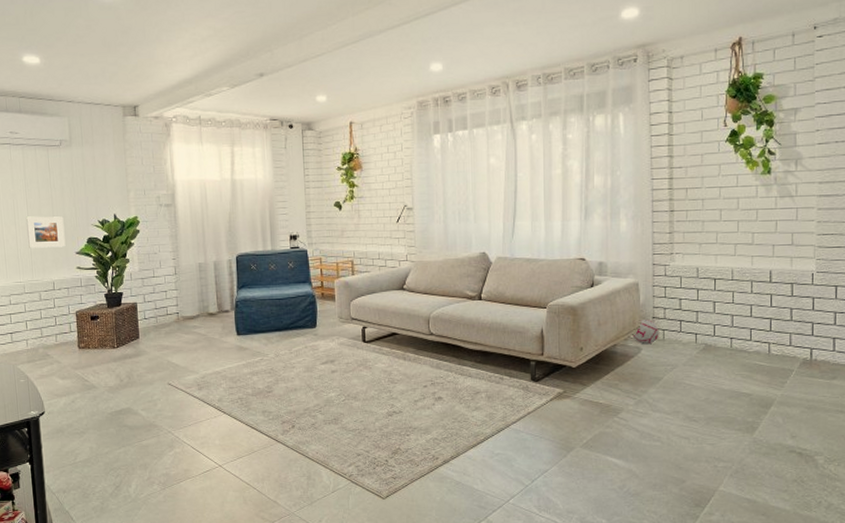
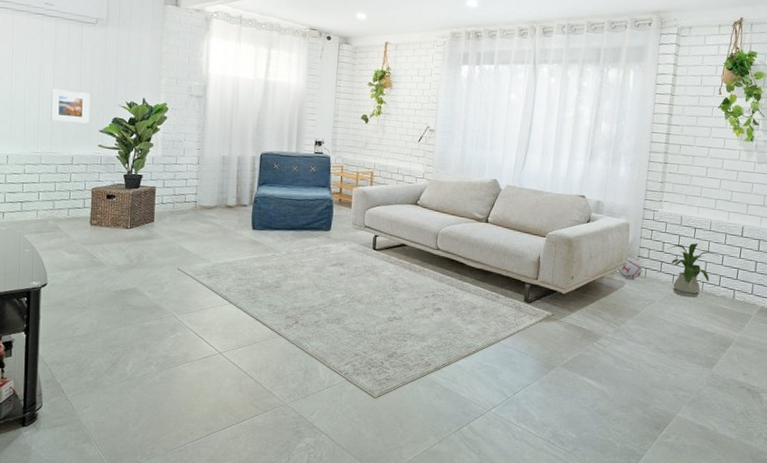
house plant: none [685,295,747,357] -> present [667,243,719,298]

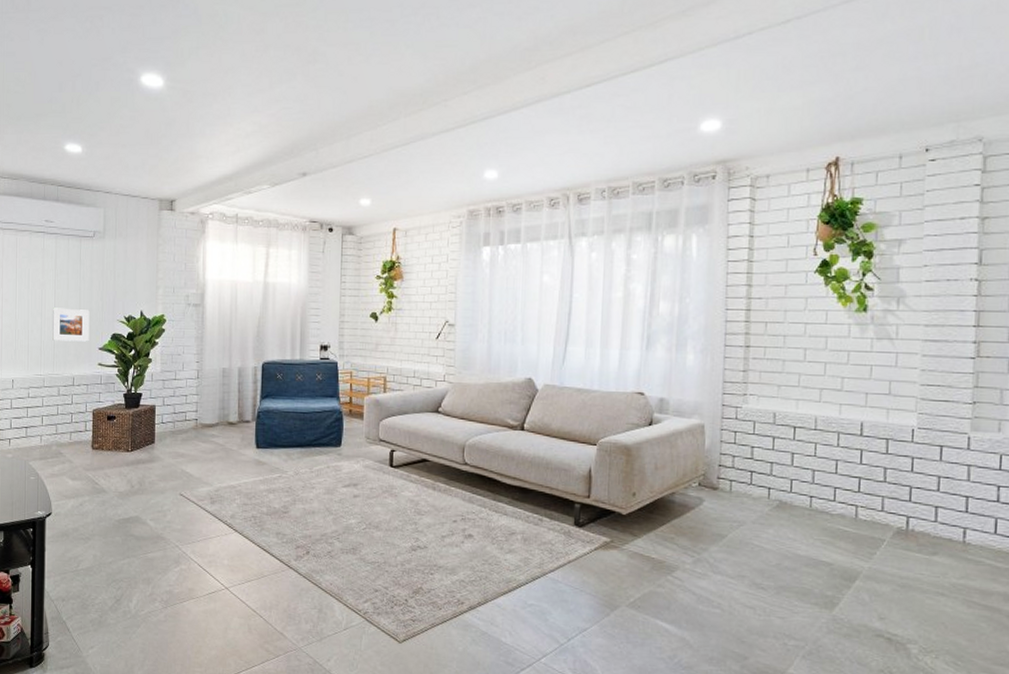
decorative ball: present [618,257,643,280] -> none [694,467,726,496]
house plant: present [667,243,719,298] -> none [758,446,831,517]

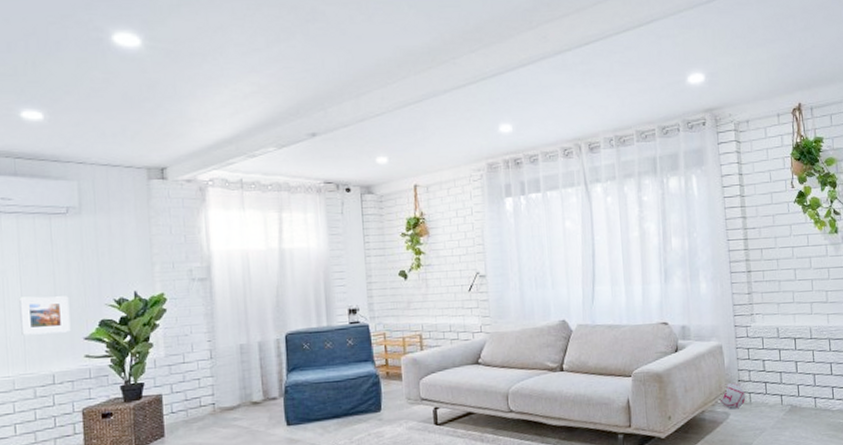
decorative ball: none [694,467,726,496] -> present [720,383,746,410]

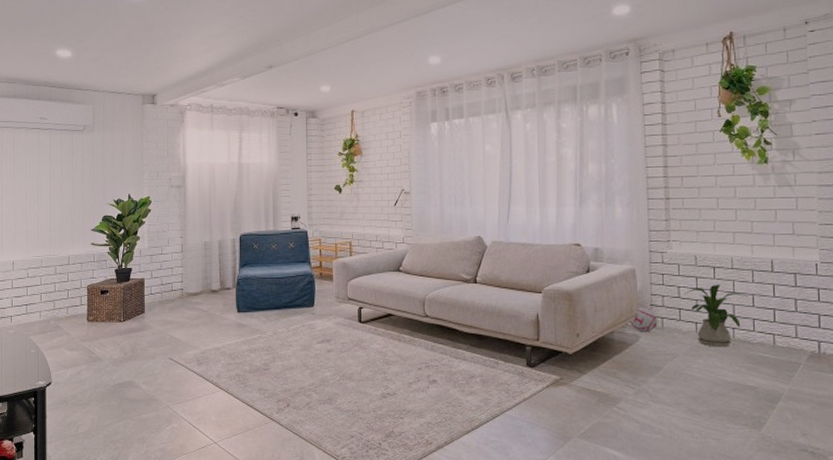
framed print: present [19,296,71,335] -> none [49,195,82,225]
house plant: none [769,354,827,418] -> present [684,284,748,347]

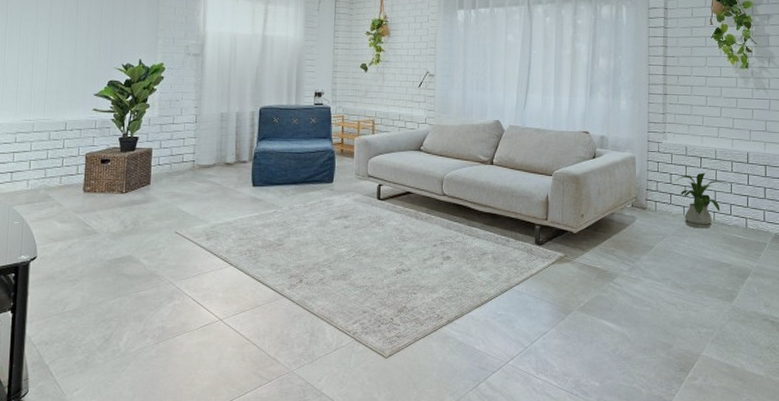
decorative ball: present [630,307,658,333] -> none [628,191,652,215]

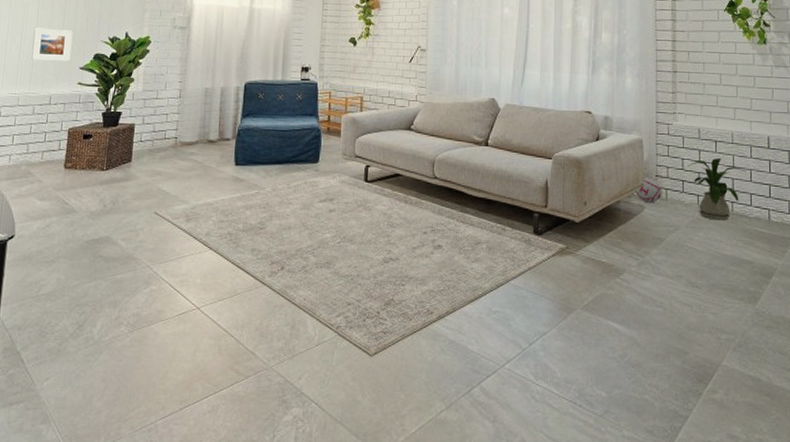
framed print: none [44,55,86,88] -> present [31,27,73,61]
decorative ball: none [628,191,652,215] -> present [636,177,662,204]

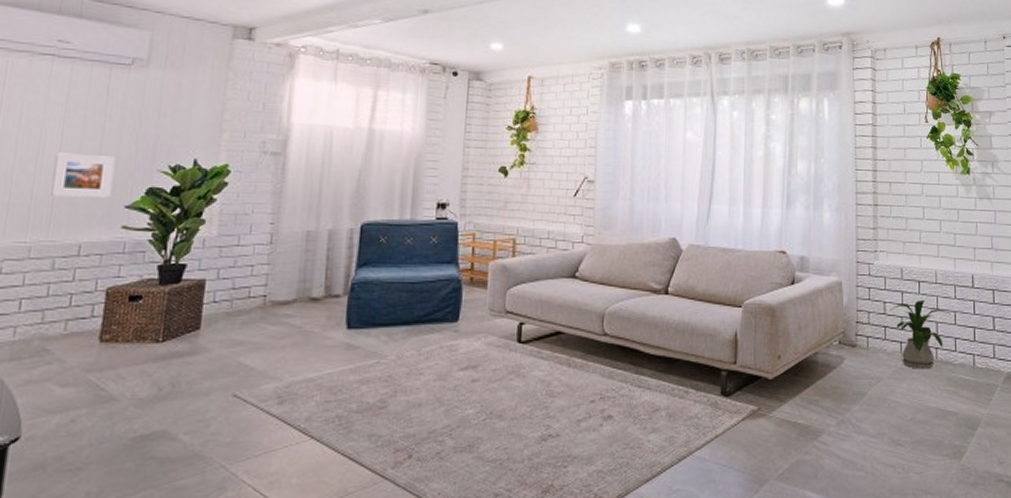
decorative ball: present [636,177,662,204] -> none [835,324,863,354]

